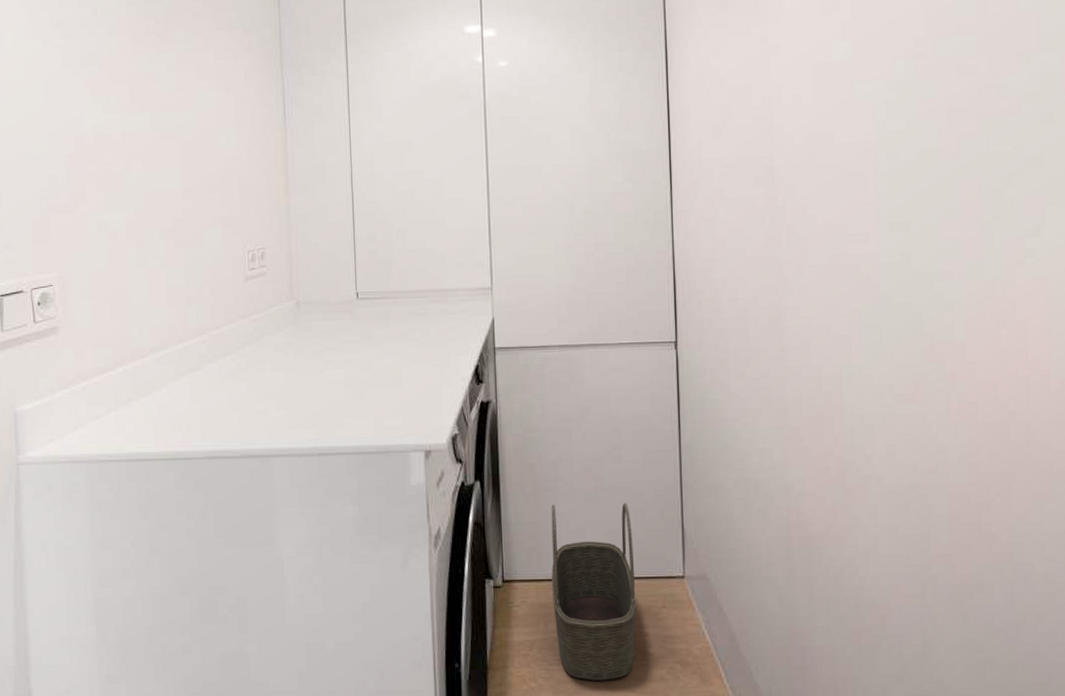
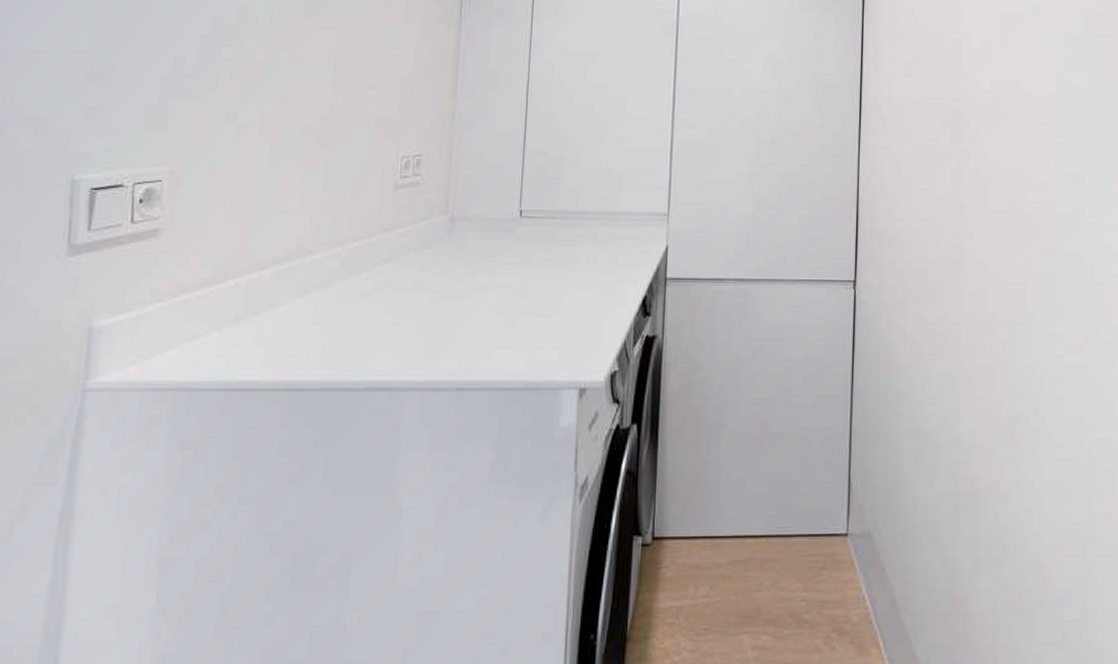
basket: present [551,503,636,681] -> none [705,452,797,653]

